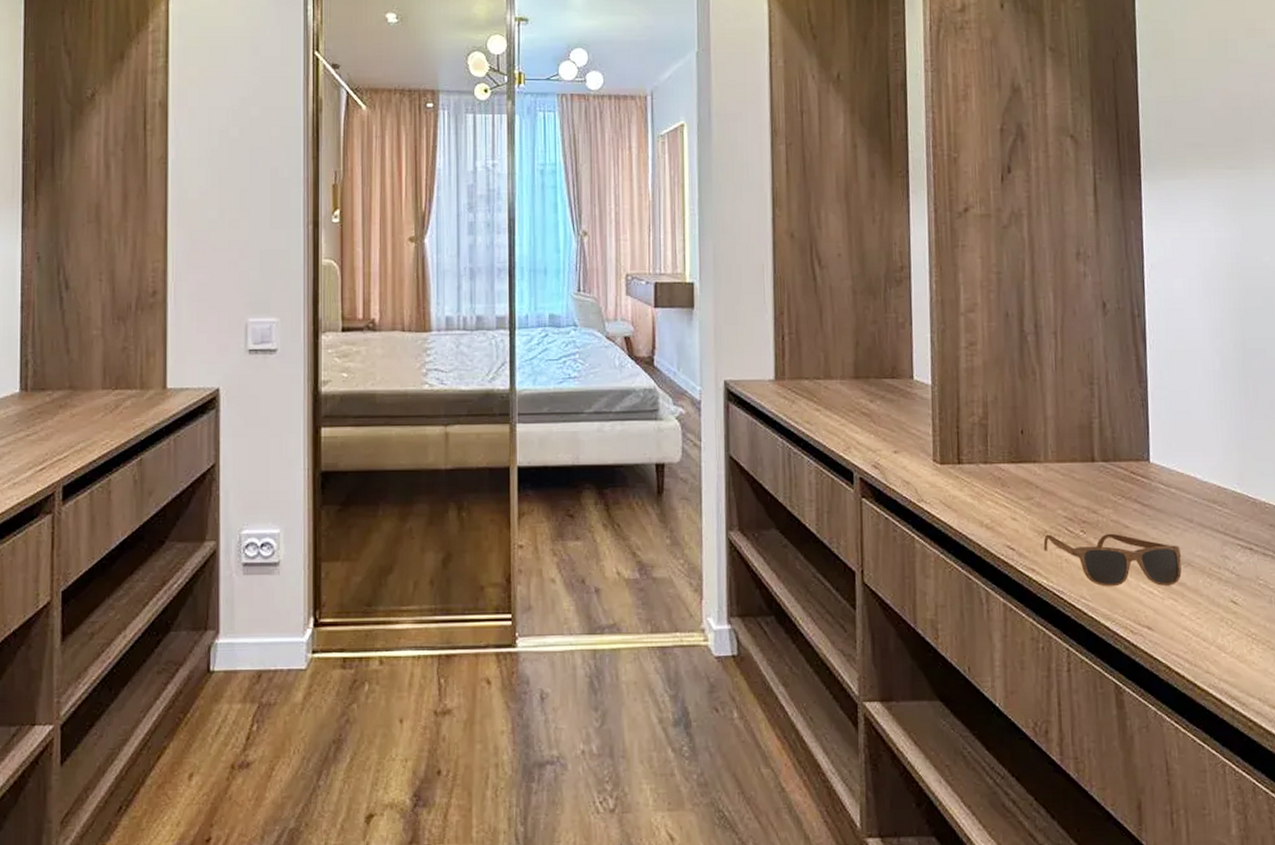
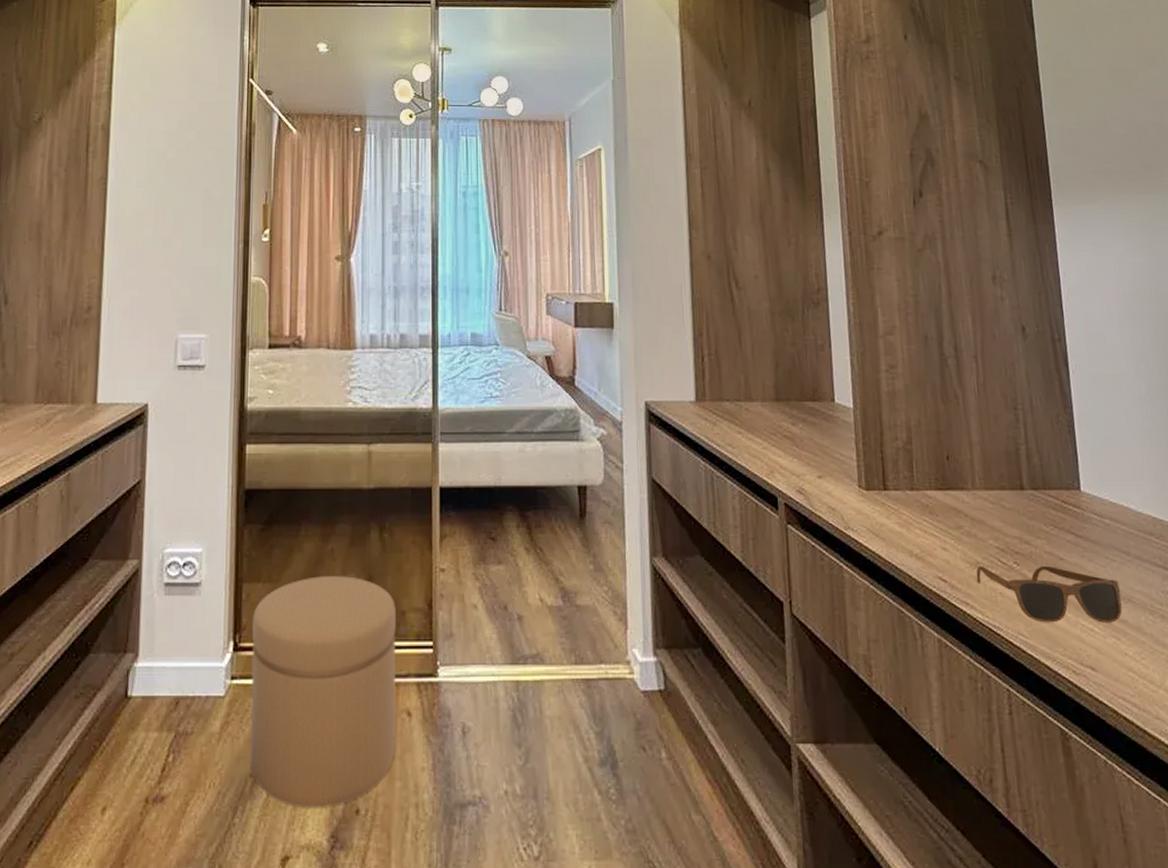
ottoman: none [332,554,476,770] -> present [250,576,396,808]

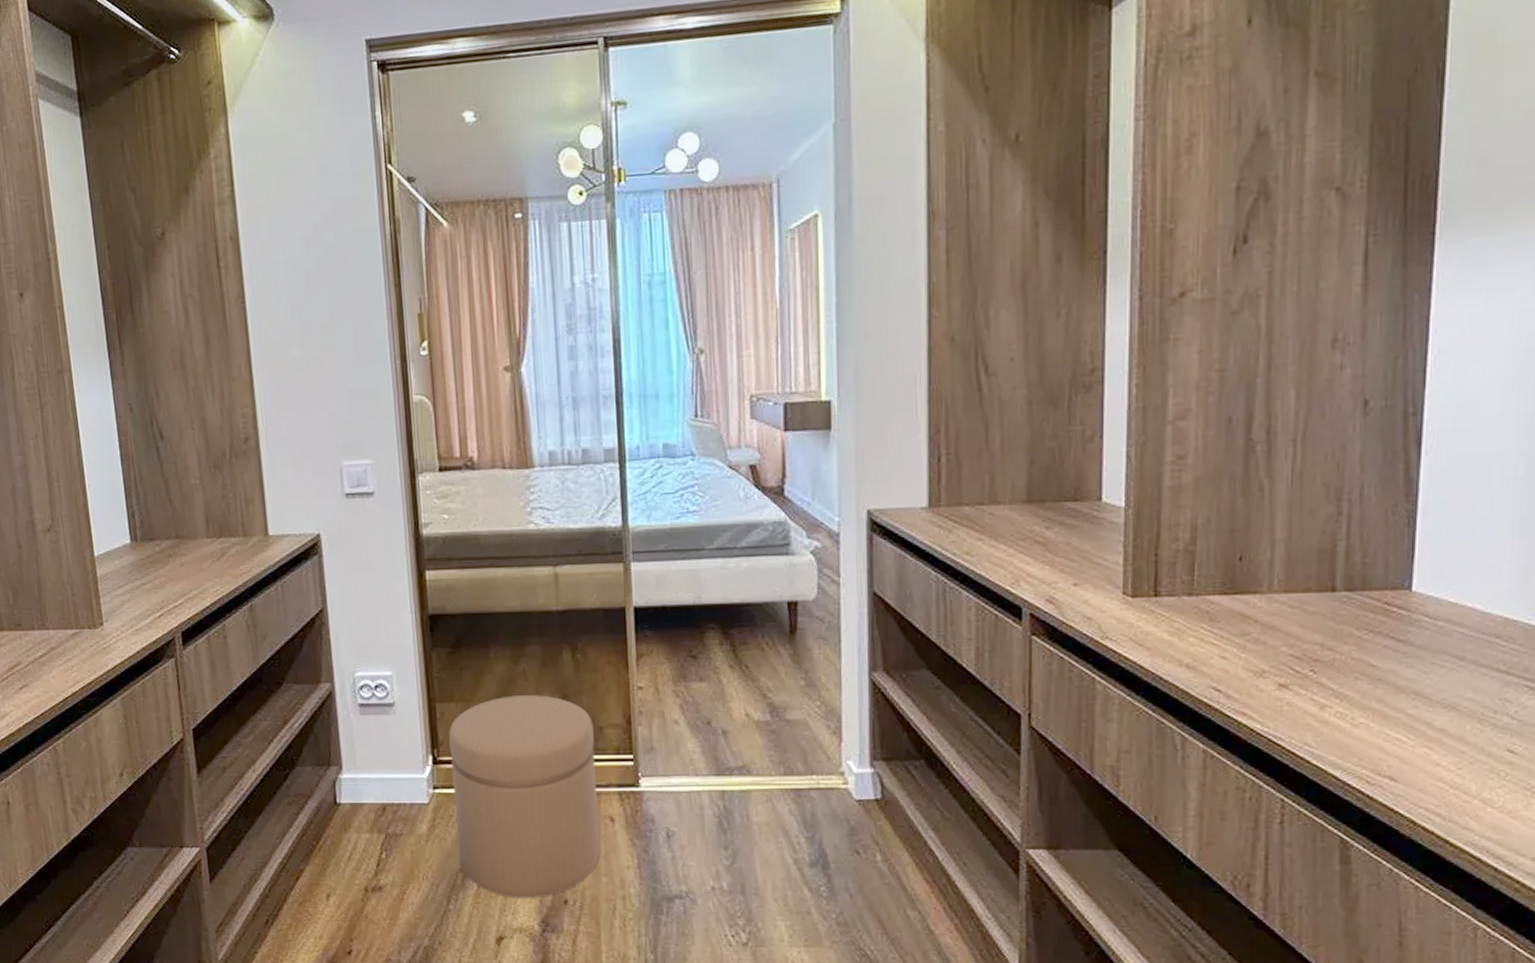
sunglasses: present [976,565,1122,623] -> none [1259,673,1445,733]

